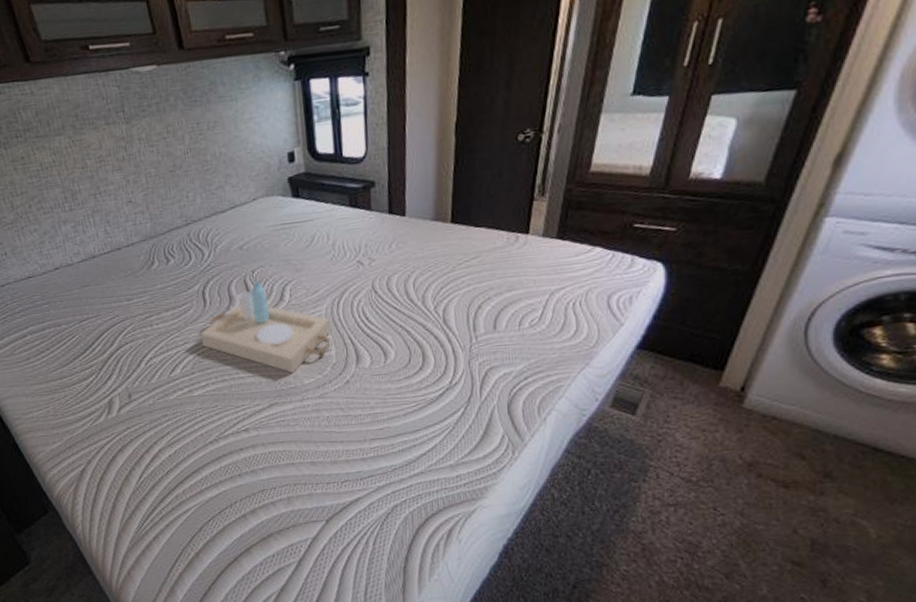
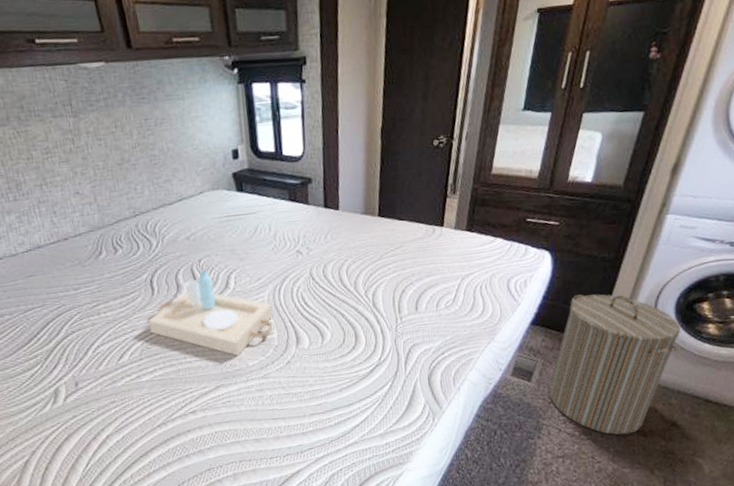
laundry hamper: none [658,314,843,484] -> present [549,294,683,435]

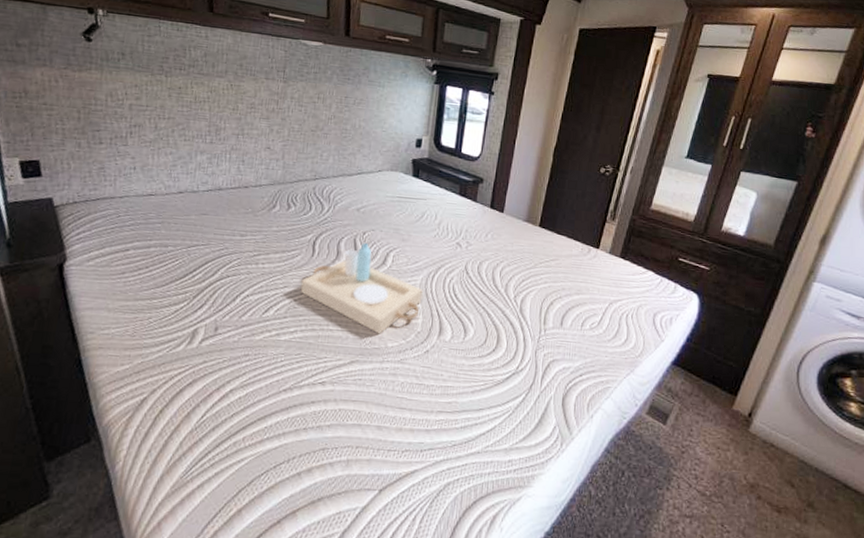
laundry hamper: present [549,294,683,435] -> none [682,343,824,506]

